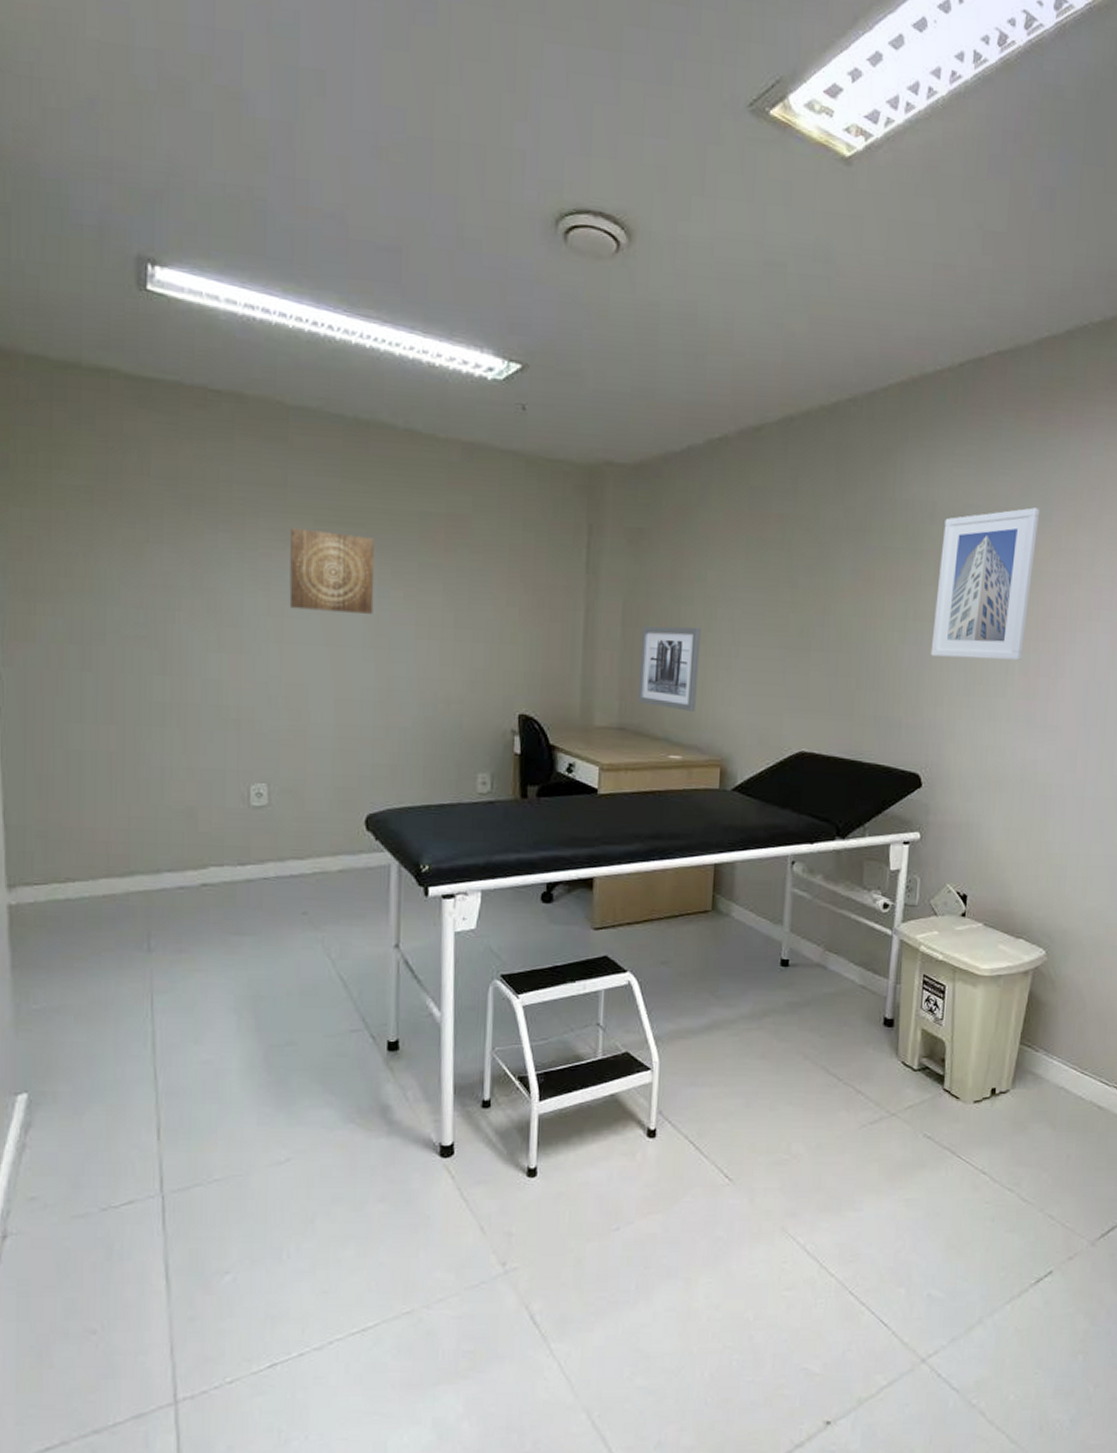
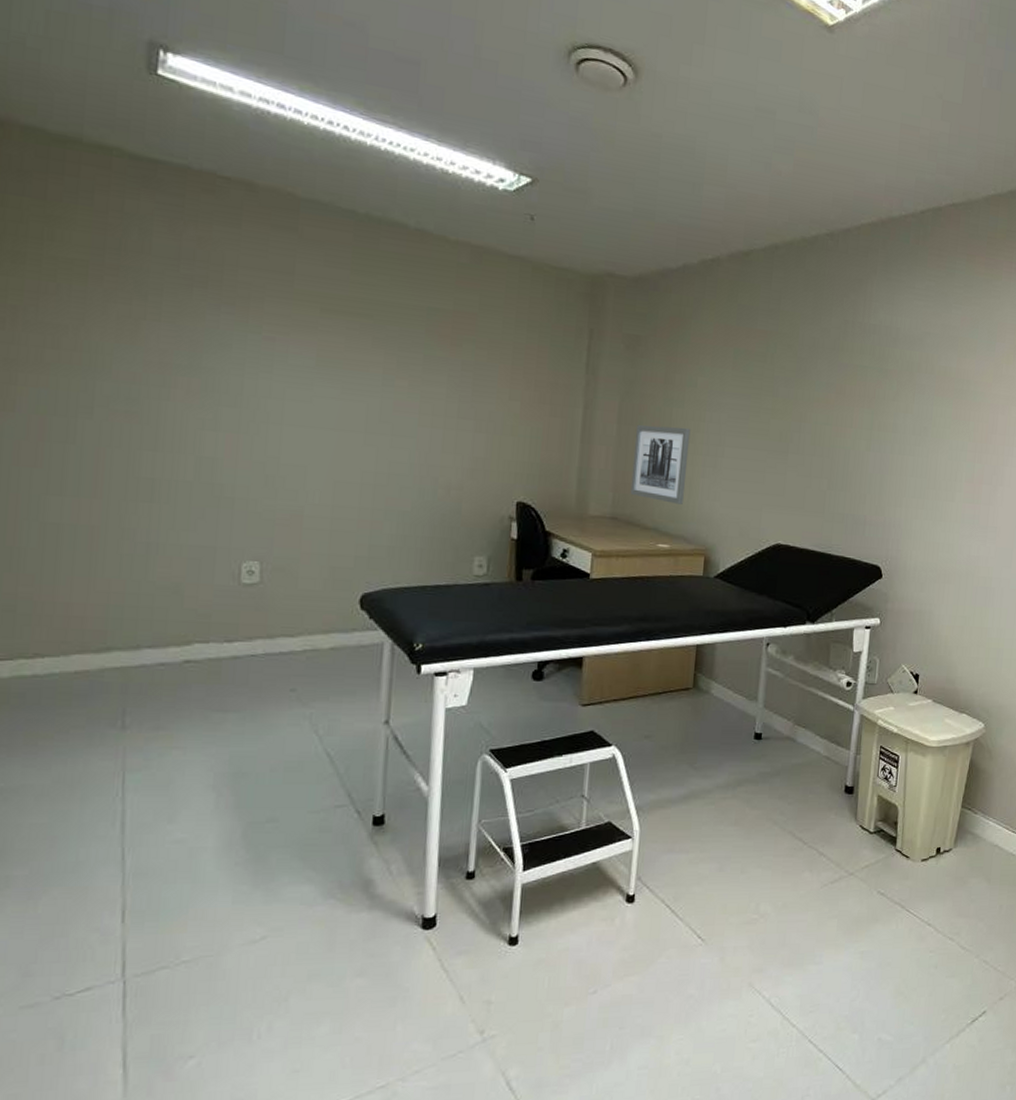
wall art: present [289,527,374,614] -> none [291,314,381,401]
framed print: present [930,507,1040,661] -> none [892,338,986,470]

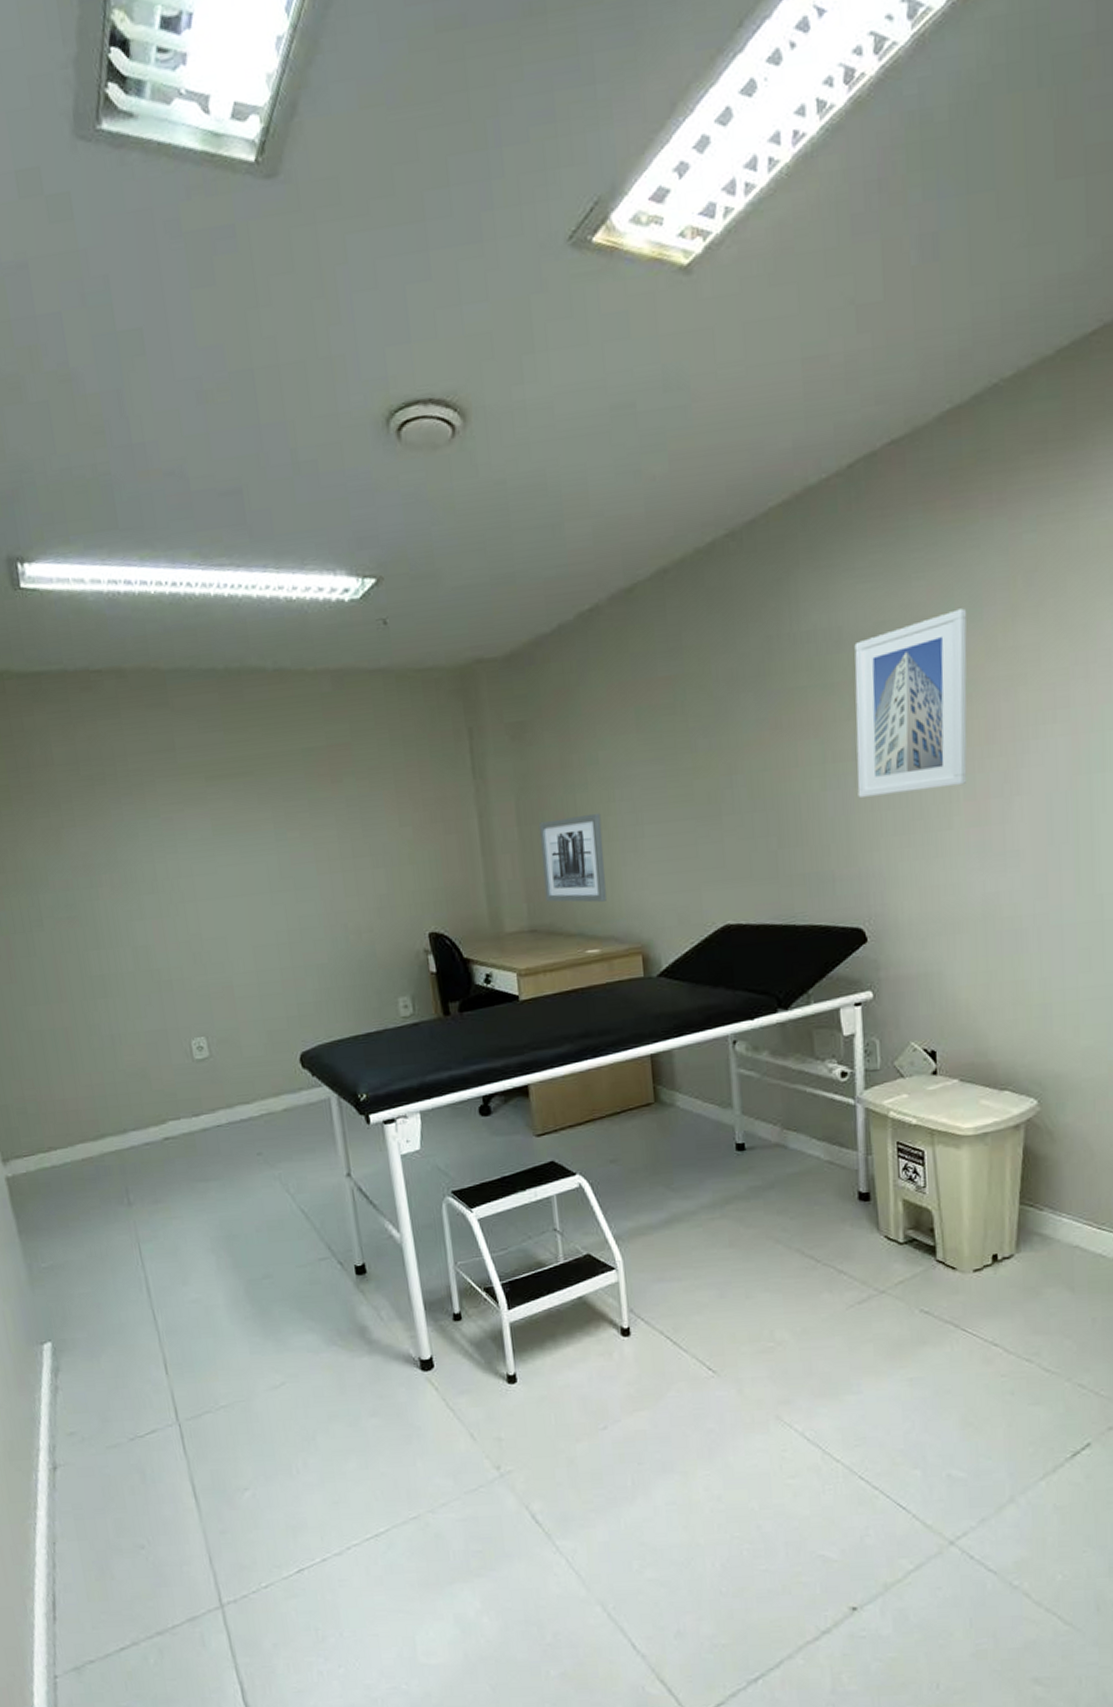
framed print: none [892,338,986,470] -> present [854,608,967,798]

